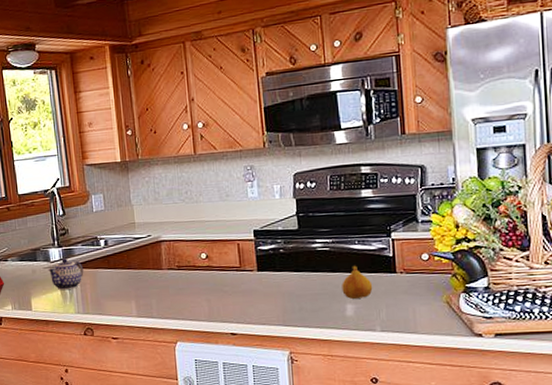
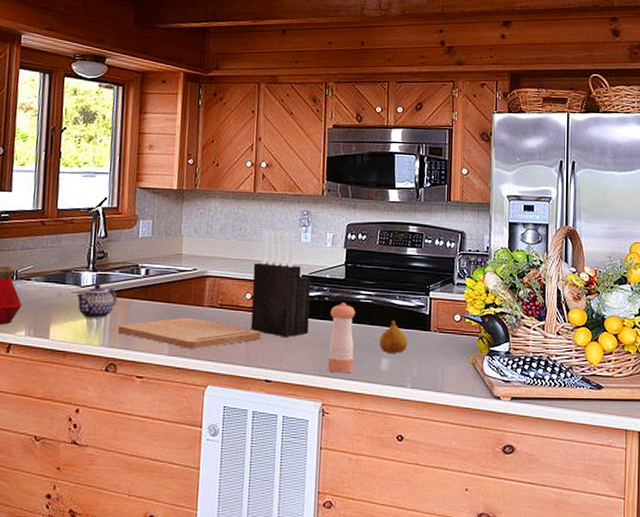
cutting board: none [88,281,221,310] -> present [117,317,261,349]
knife block: none [204,188,268,292] -> present [251,229,311,338]
pepper shaker: none [287,252,318,322] -> present [327,302,356,373]

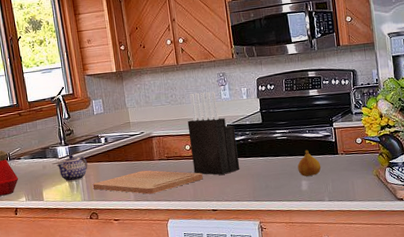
pepper shaker: present [327,302,356,373] -> none [254,141,280,198]

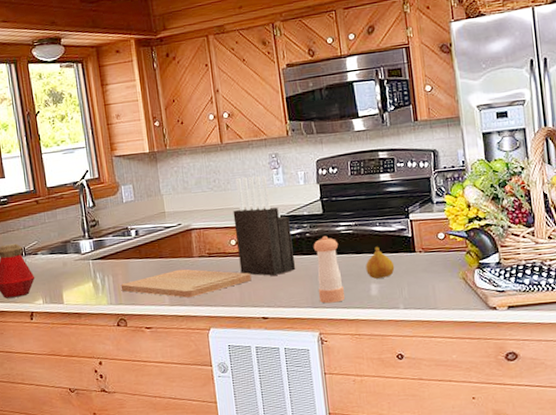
teapot: present [56,155,88,182] -> none [79,250,116,282]
pepper shaker: none [254,141,280,198] -> present [313,236,345,304]

